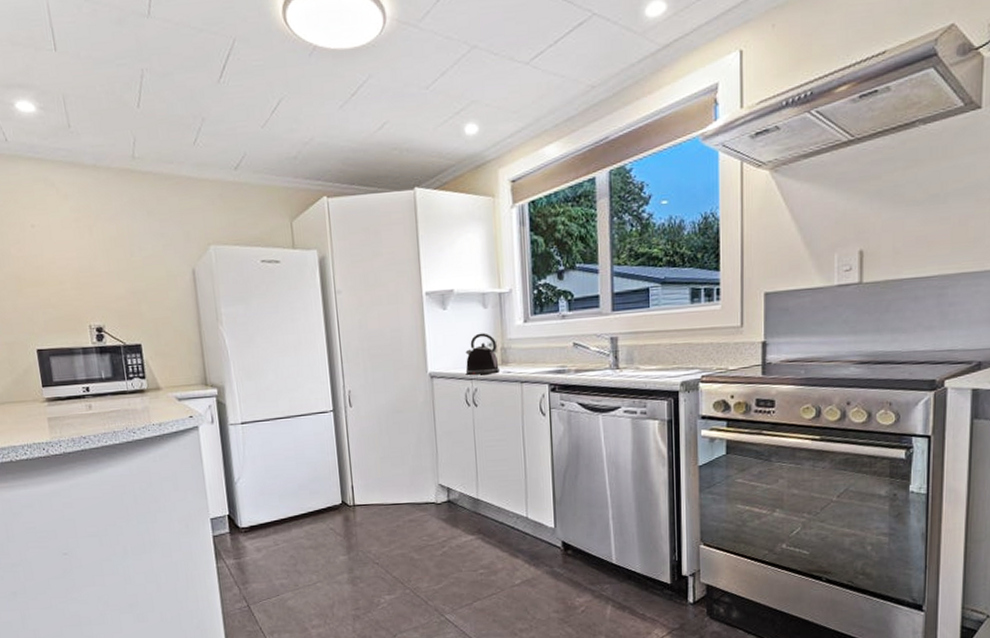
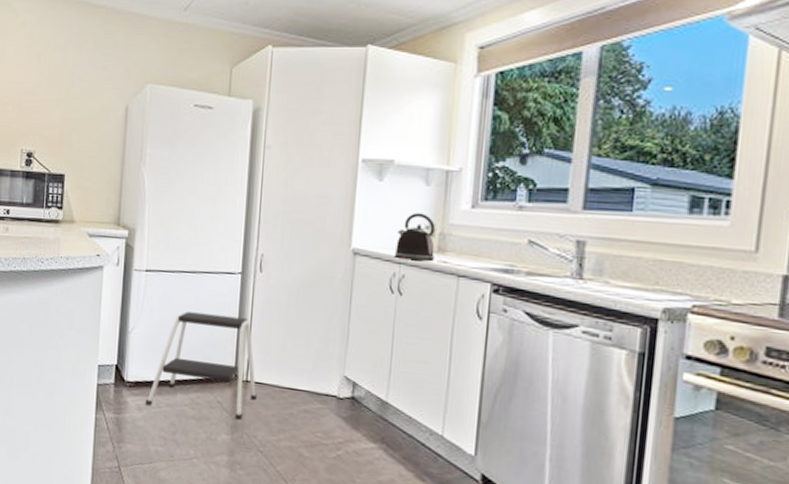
step stool: none [263,450,365,545] -> present [145,311,257,420]

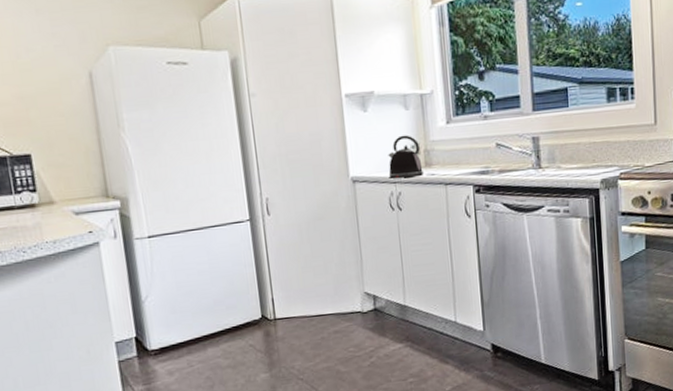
step stool: present [145,311,257,420] -> none [175,261,288,368]

